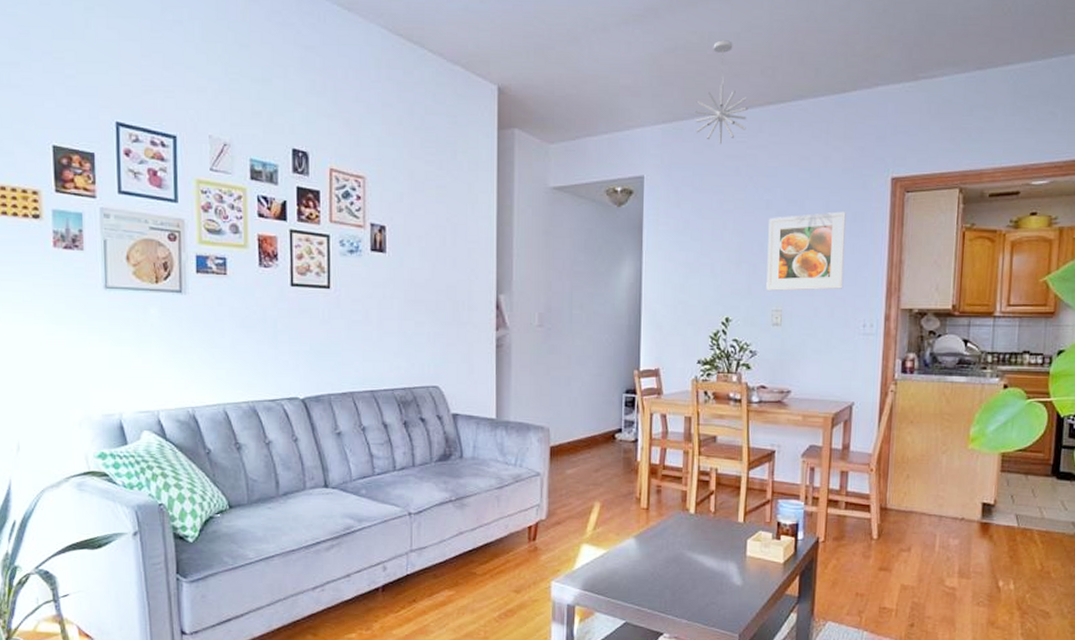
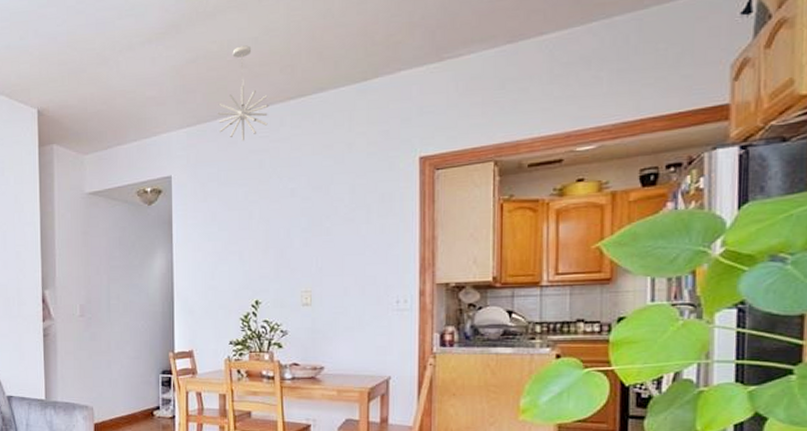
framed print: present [766,211,846,291] -> none [294,193,374,273]

